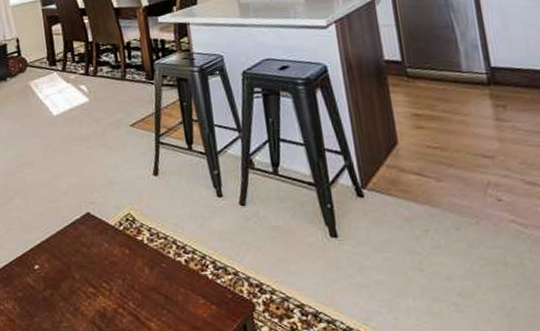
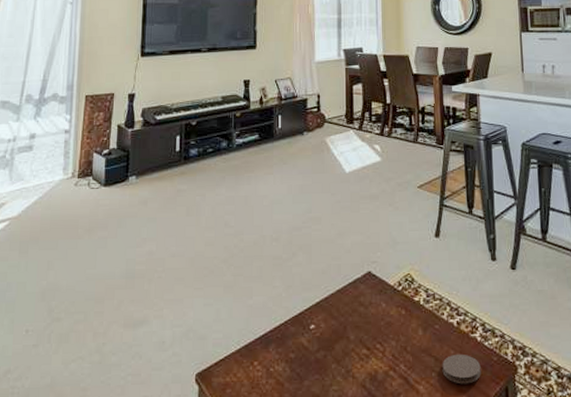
coaster: none [172,291,216,322] -> present [442,353,481,384]

